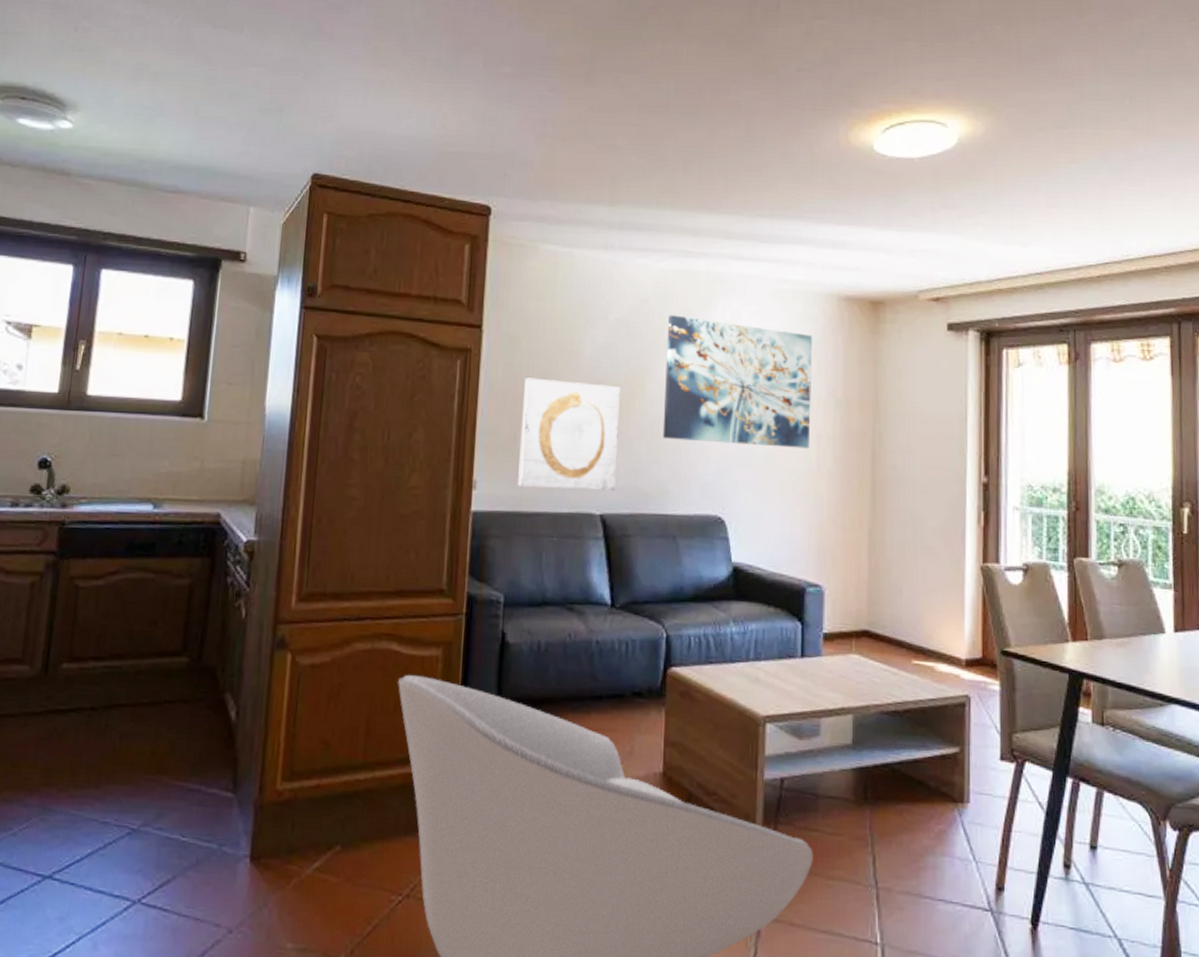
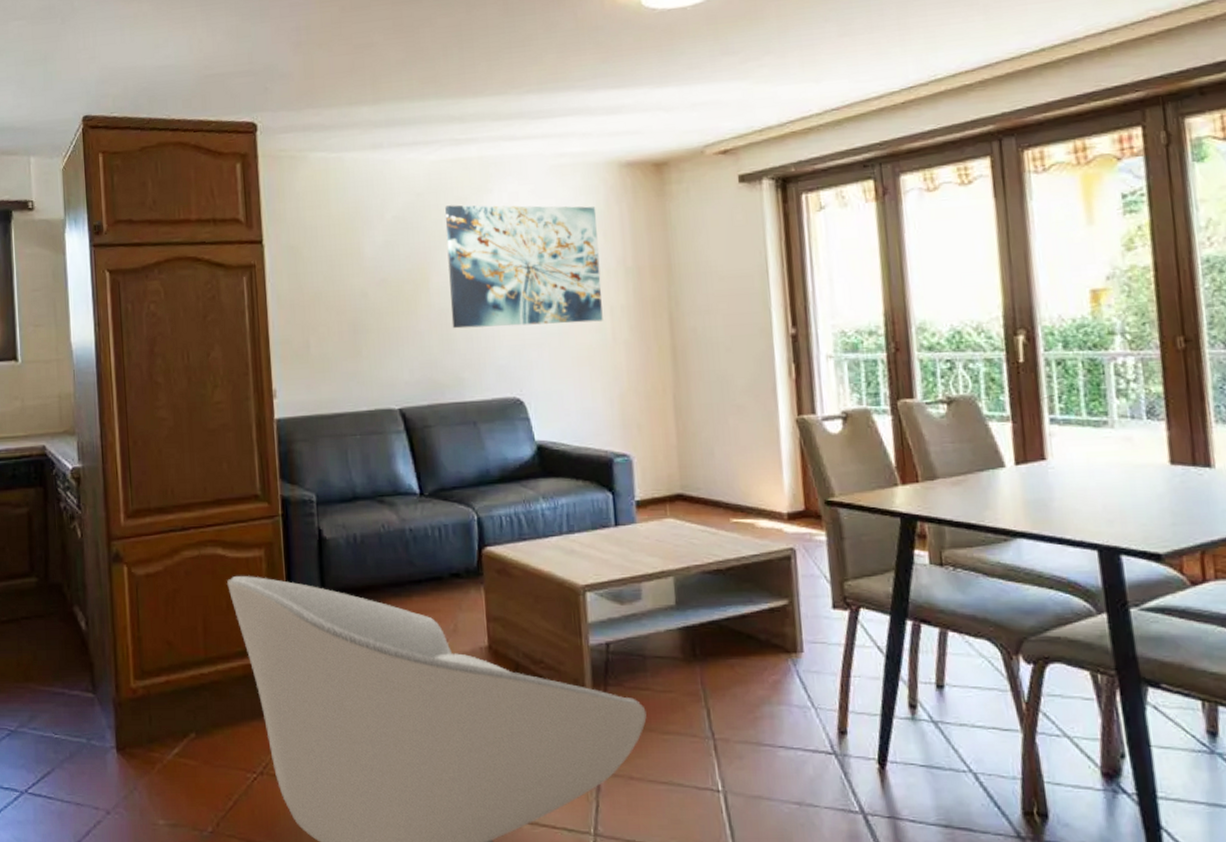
wall art: present [518,377,620,491] -> none [310,283,411,392]

